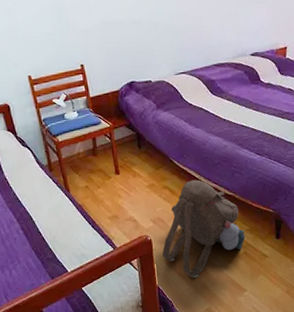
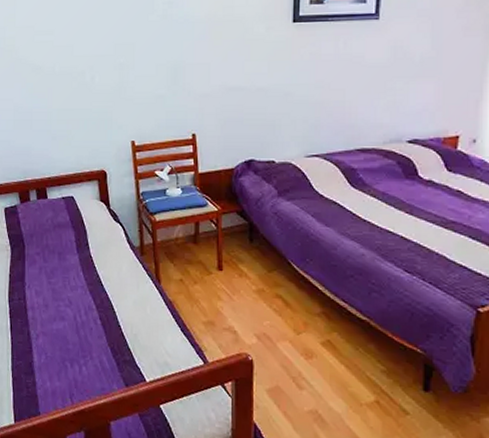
backpack: present [162,179,246,278] -> none [264,292,380,423]

